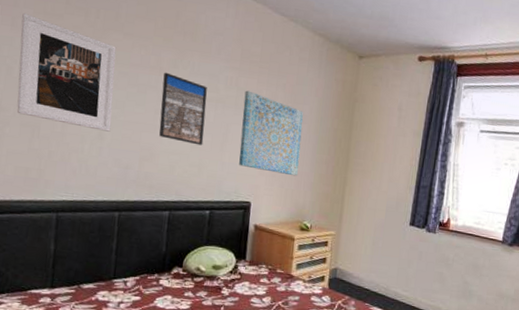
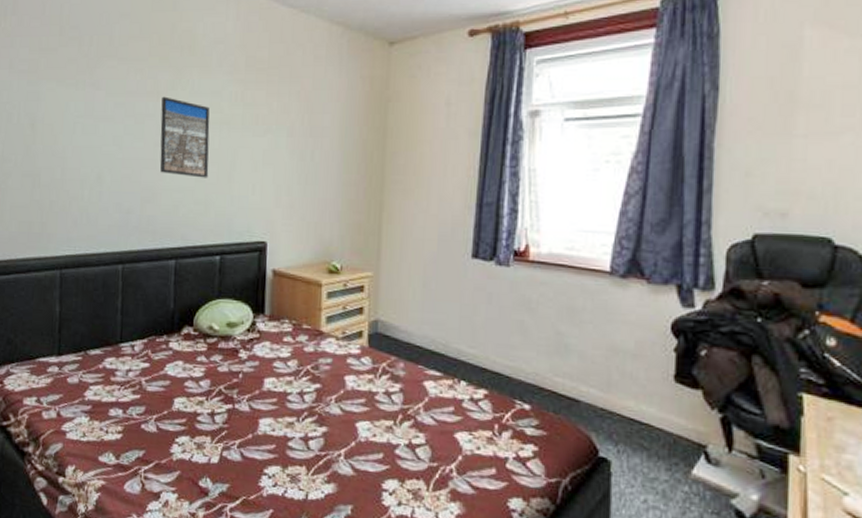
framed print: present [16,13,117,132] -> none [17,53,111,173]
wall art: present [239,90,303,177] -> none [250,105,324,205]

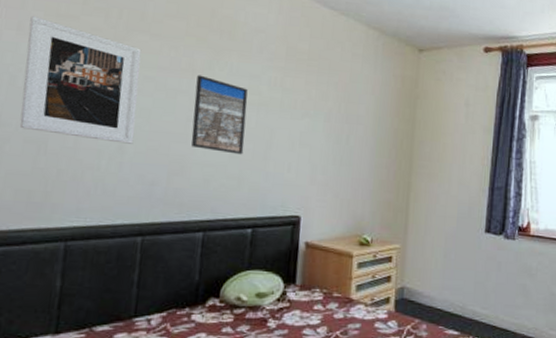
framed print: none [17,53,111,173] -> present [19,16,142,144]

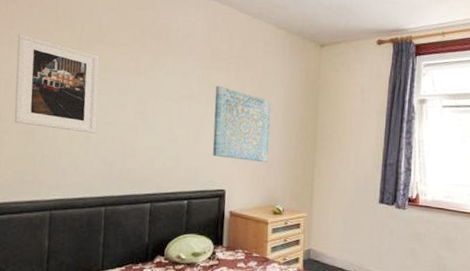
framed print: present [191,75,248,155] -> none [139,75,182,140]
wall art: none [286,91,359,184] -> present [213,85,271,163]

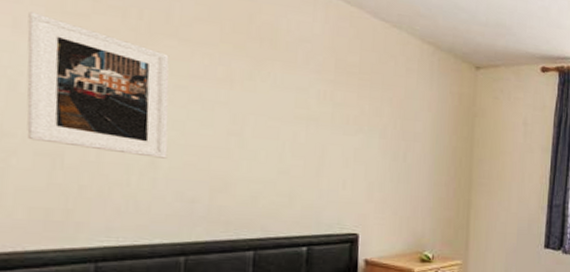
wall art: present [213,85,271,163] -> none [340,106,416,202]

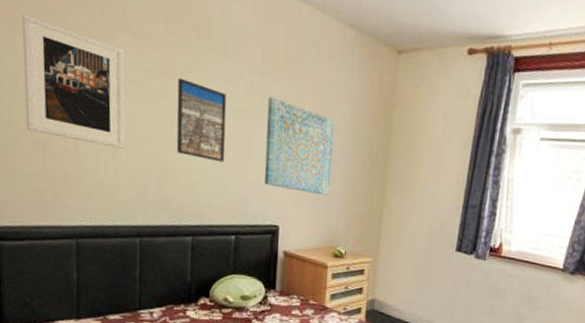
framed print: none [234,85,295,171] -> present [176,78,227,163]
wall art: none [340,106,416,202] -> present [264,96,334,196]

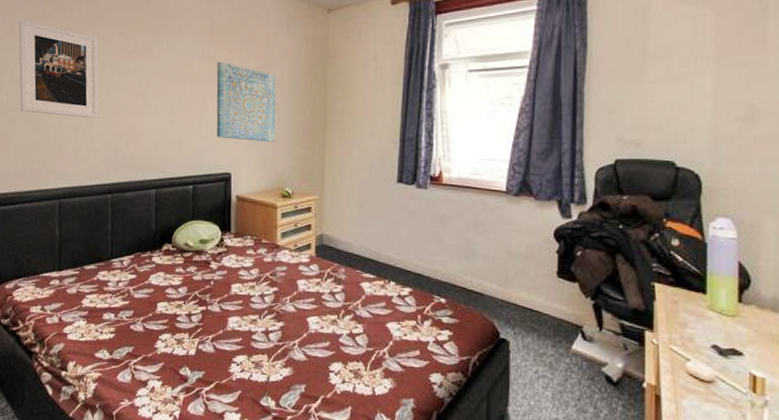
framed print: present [176,78,227,163] -> none [141,55,182,122]

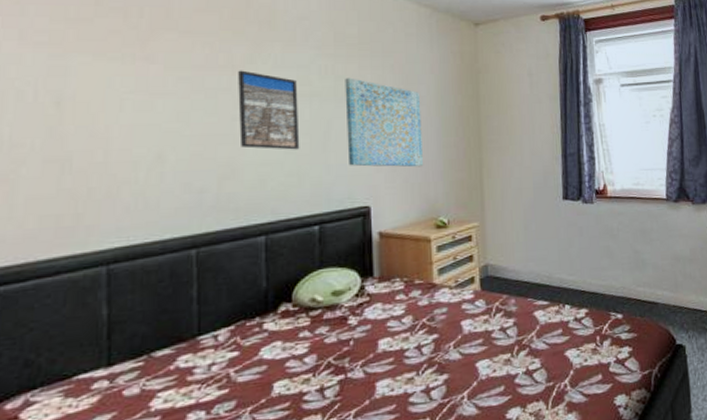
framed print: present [19,19,99,118] -> none [33,23,174,152]
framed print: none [141,55,182,122] -> present [238,70,300,150]

